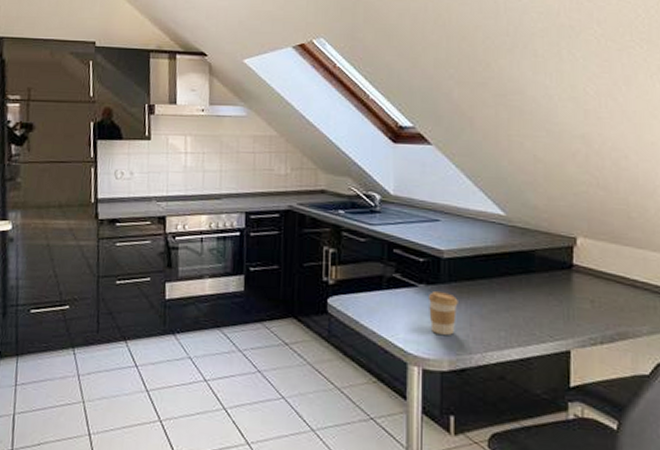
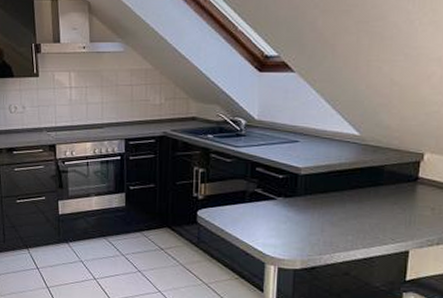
coffee cup: present [429,291,458,335] -> none [285,203,312,240]

